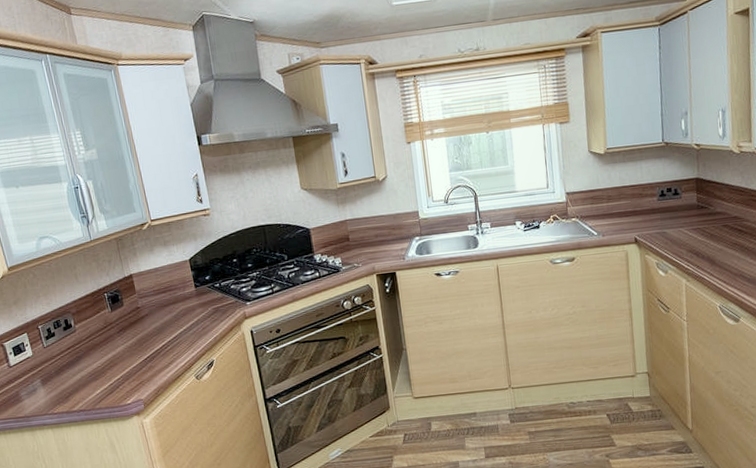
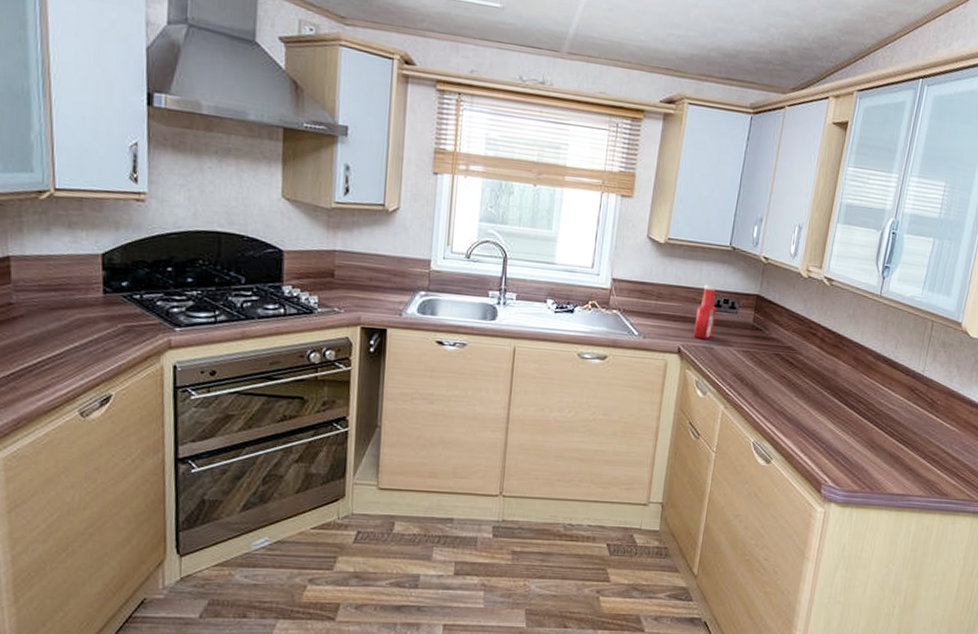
ketchup bottle: none [644,178,663,227] -> present [693,284,717,339]

